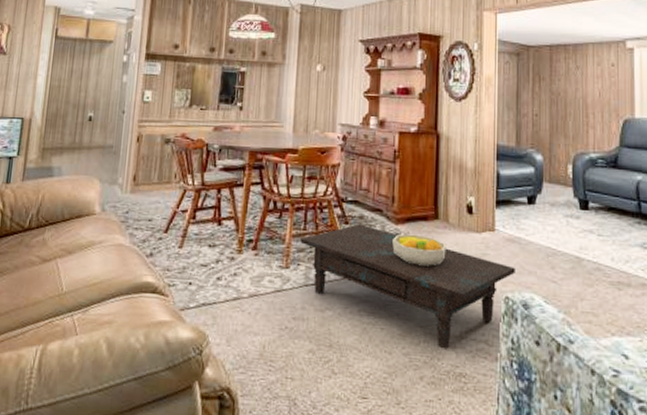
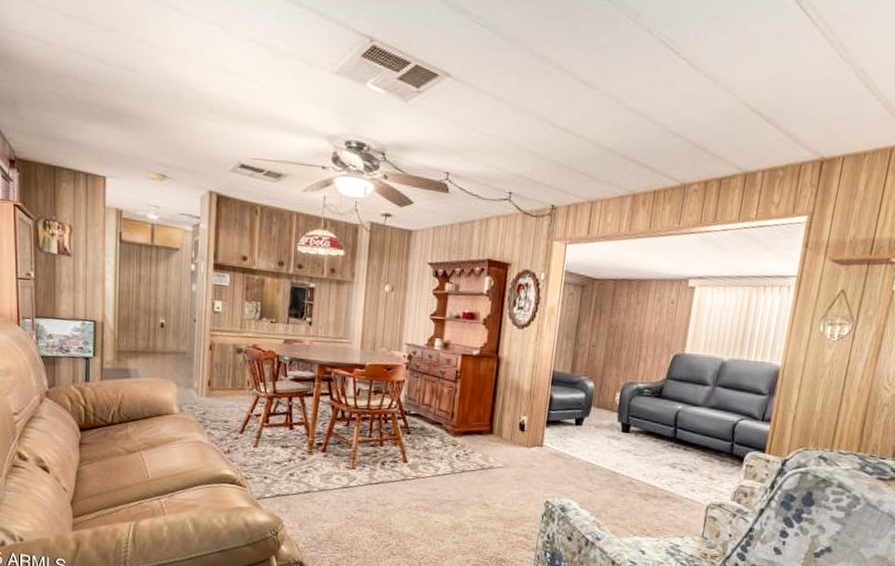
coffee table: present [300,224,515,349] -> none [366,434,558,540]
fruit bowl: present [392,234,446,267] -> none [449,445,498,474]

